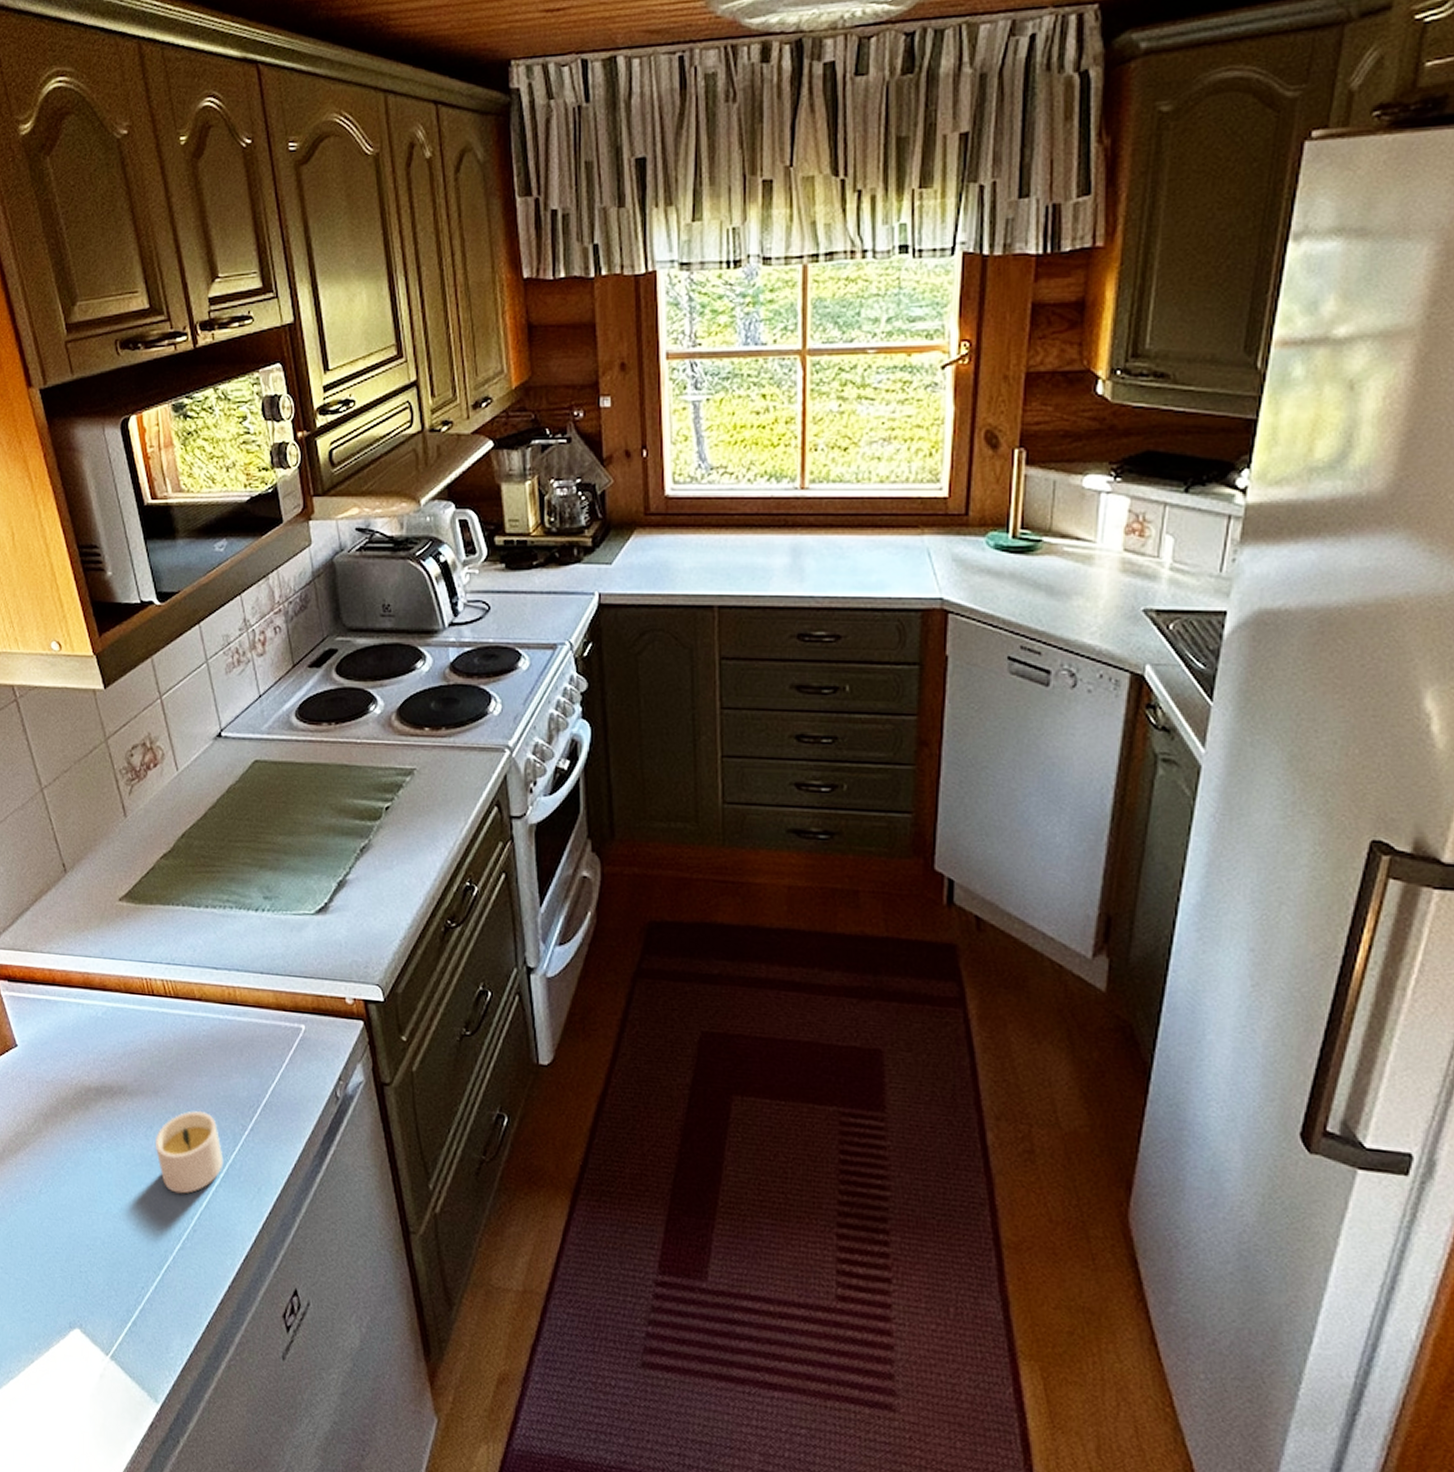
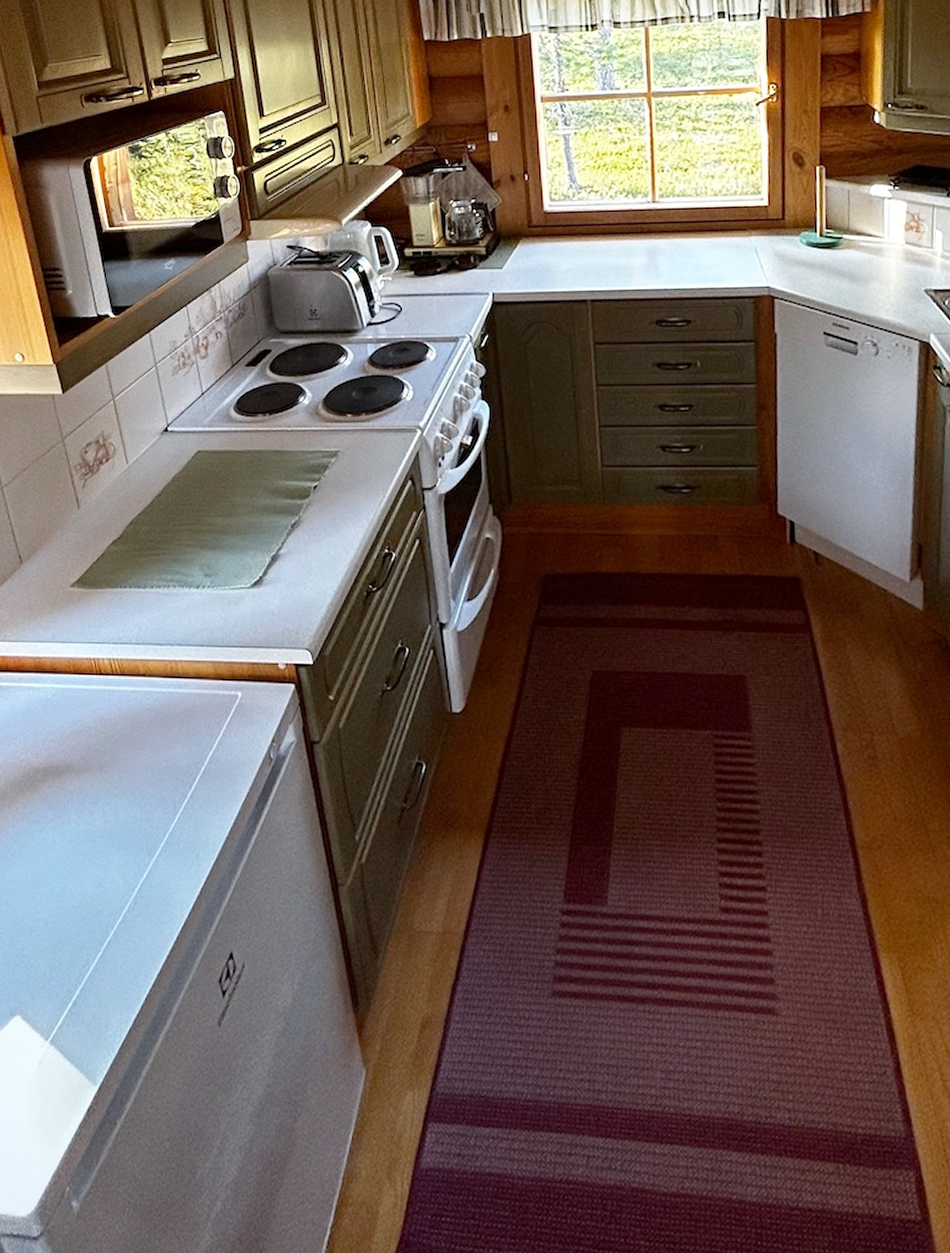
candle: present [155,1110,224,1194] -> none [99,782,164,867]

